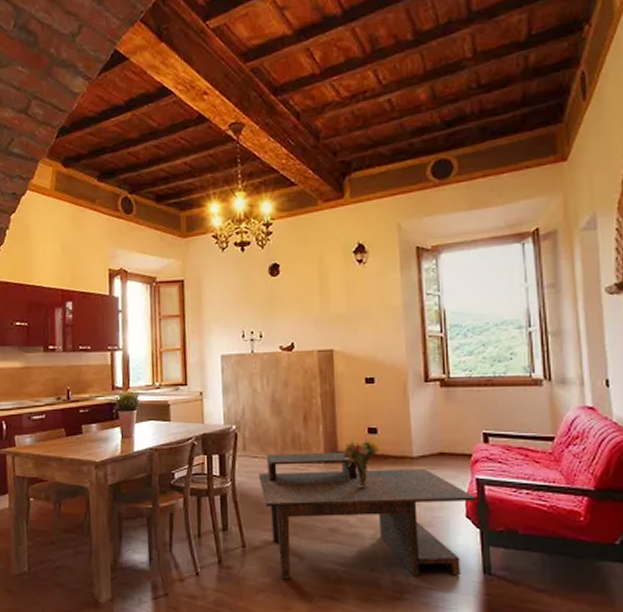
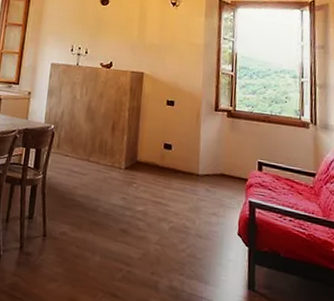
coffee table: present [258,452,477,580] -> none [66,154,249,289]
bouquet: present [342,438,381,489] -> none [140,151,173,197]

